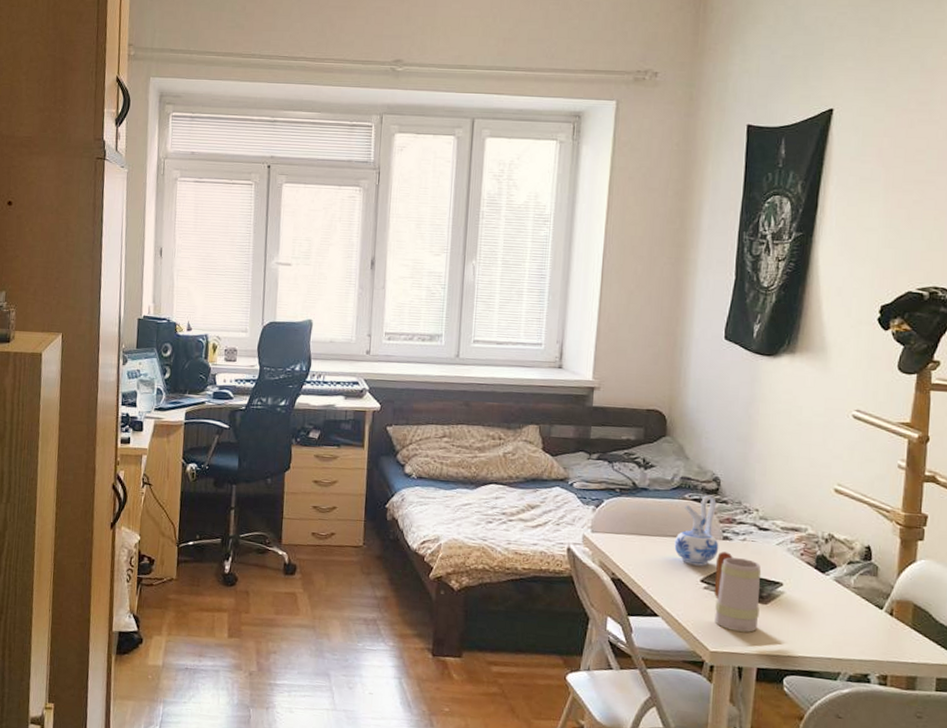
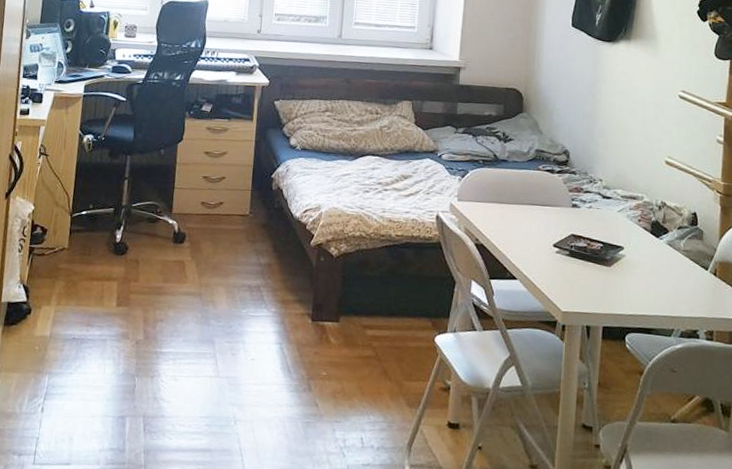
ceramic pitcher: present [674,496,719,566] -> none [530,167,569,232]
mug: present [714,552,762,633] -> none [565,218,606,294]

